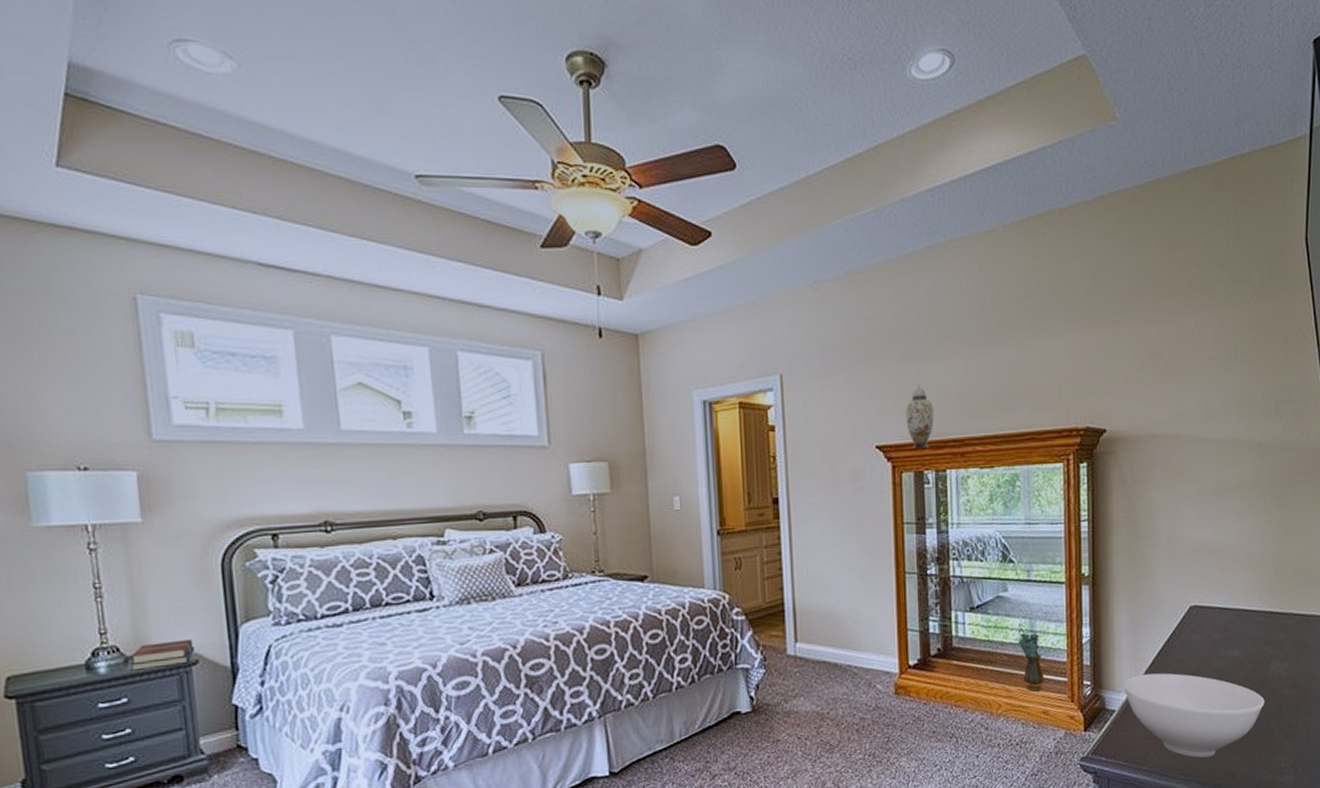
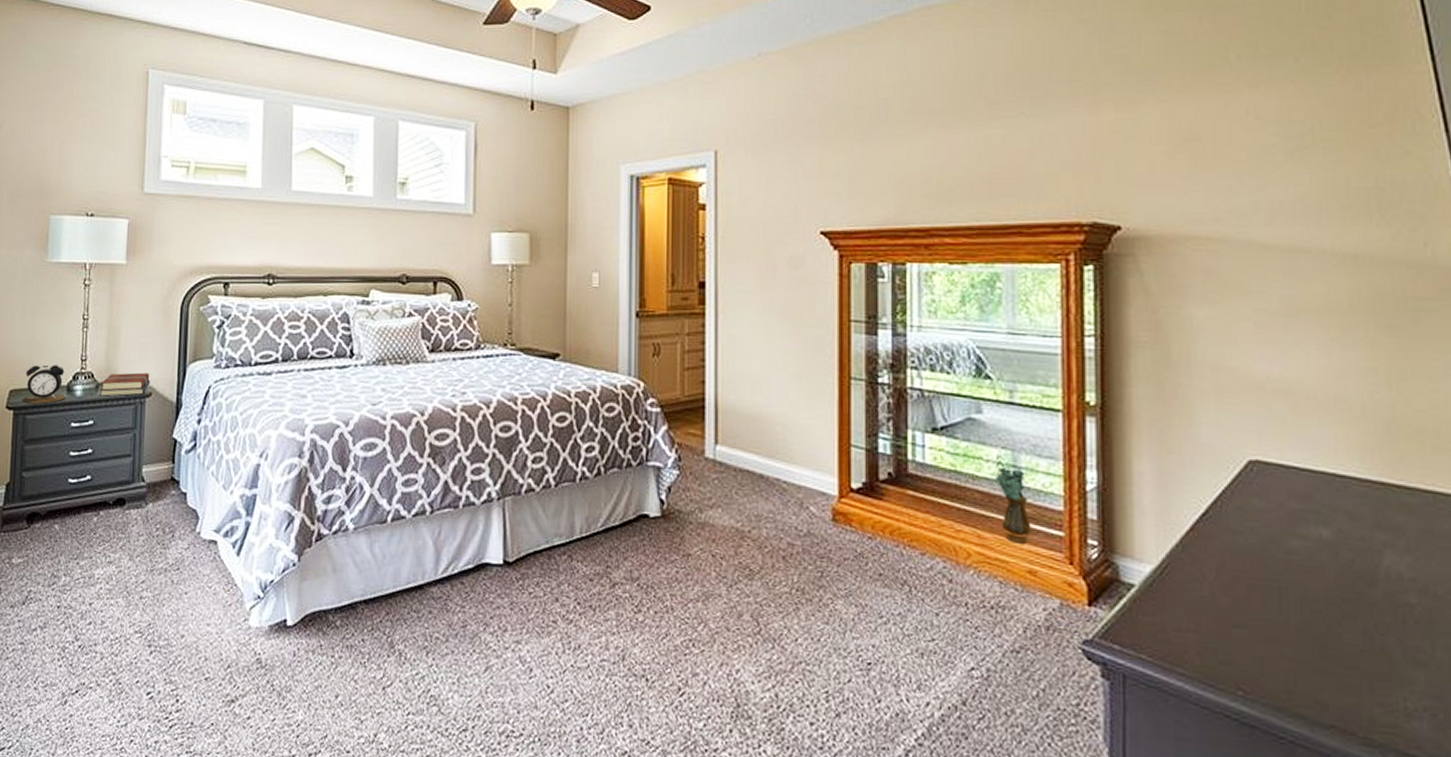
alarm clock: none [25,639,86,690] -> present [21,361,66,404]
ginger jar: present [905,384,934,449] -> none [857,165,892,237]
bowl: present [1122,673,1265,758] -> none [1145,542,1375,673]

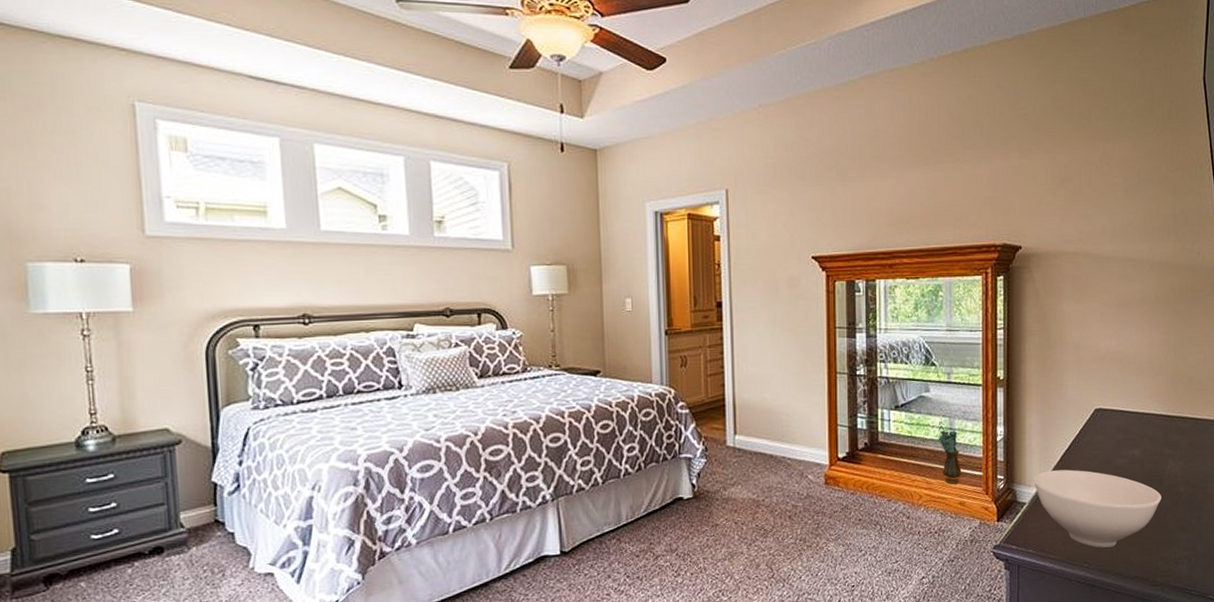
alarm clock: present [21,361,66,404] -> none [18,418,75,465]
books: present [100,372,151,397] -> none [118,420,179,449]
bowl: none [1145,542,1375,673] -> present [1033,469,1162,548]

